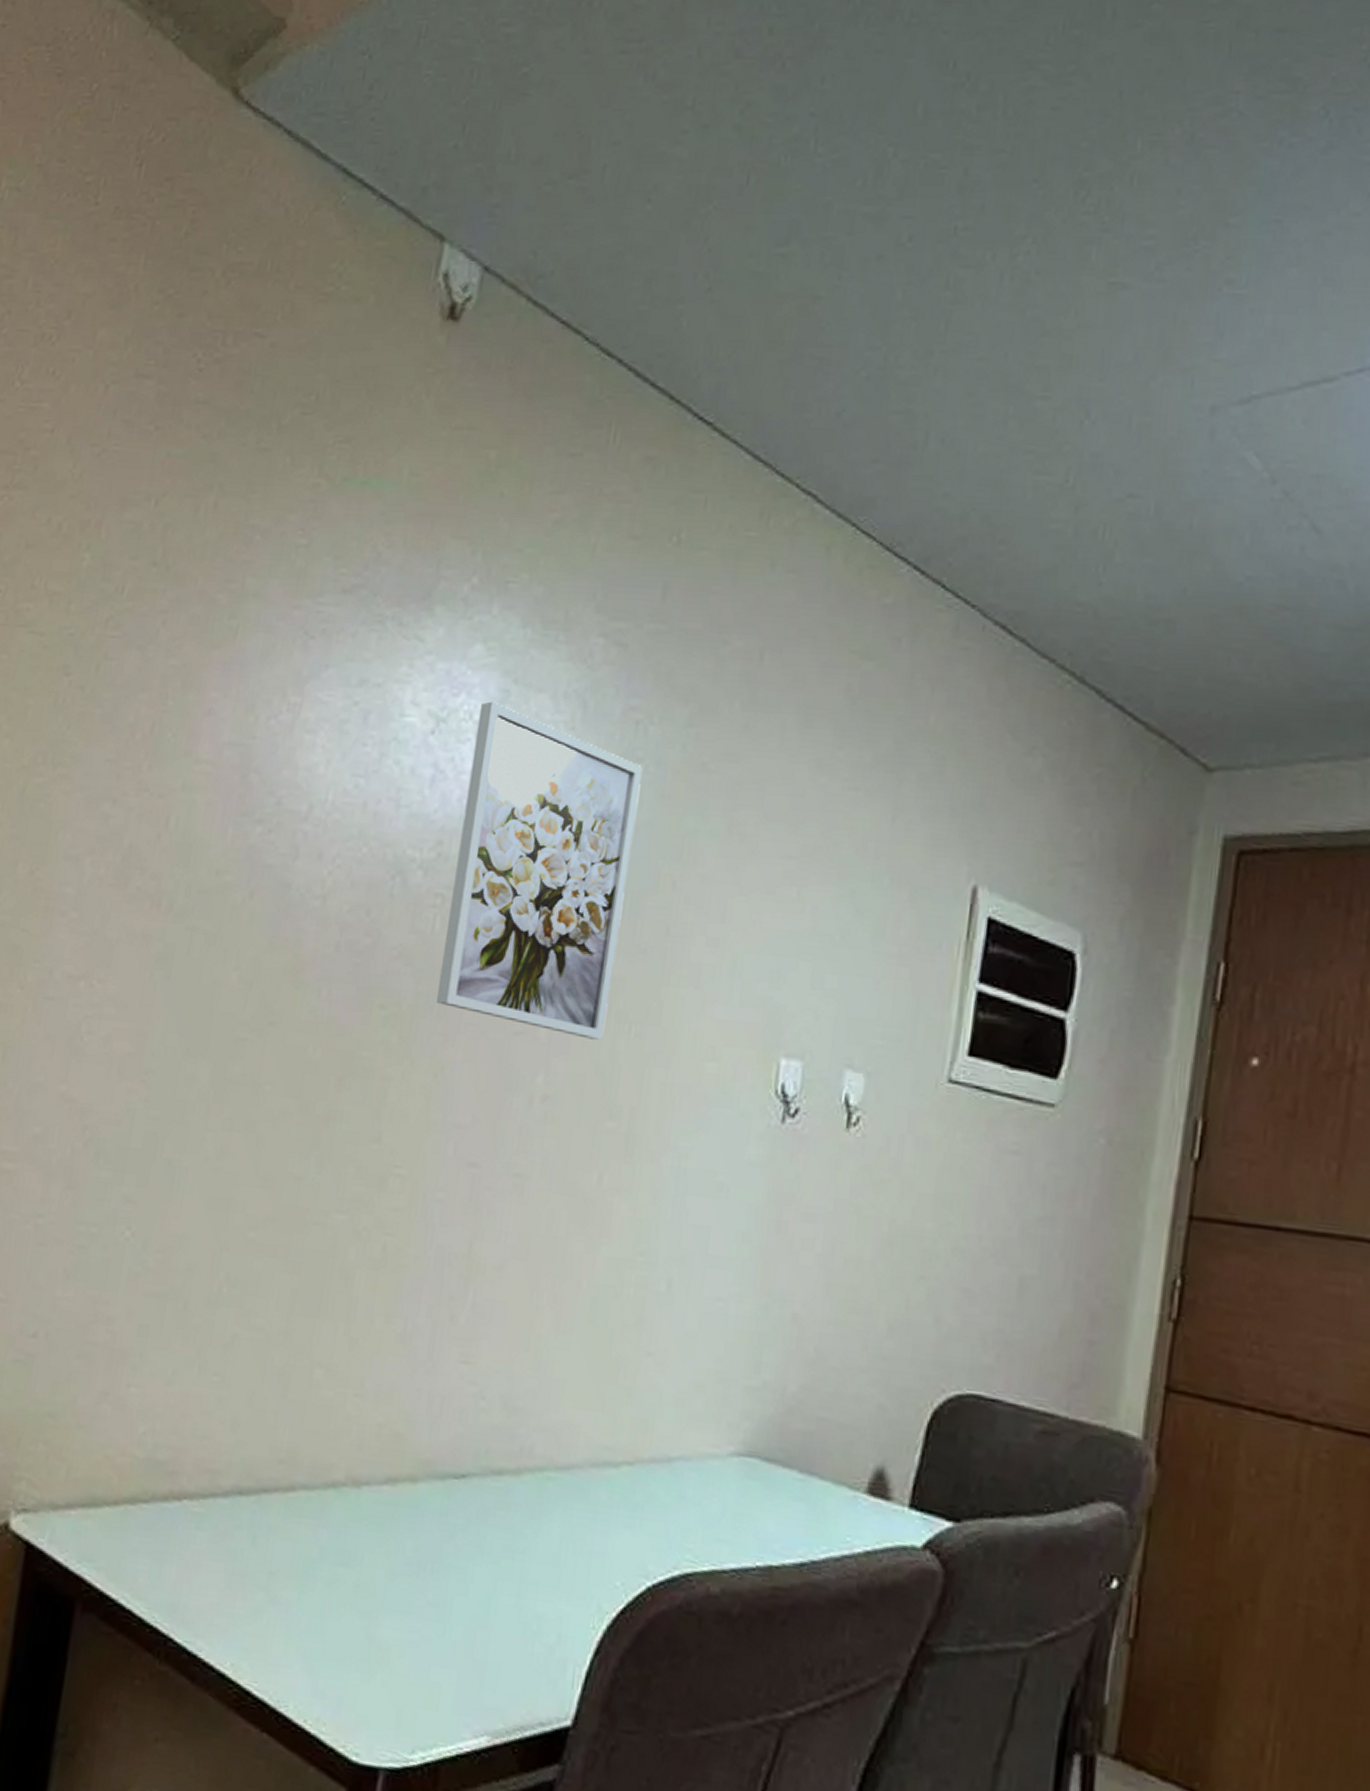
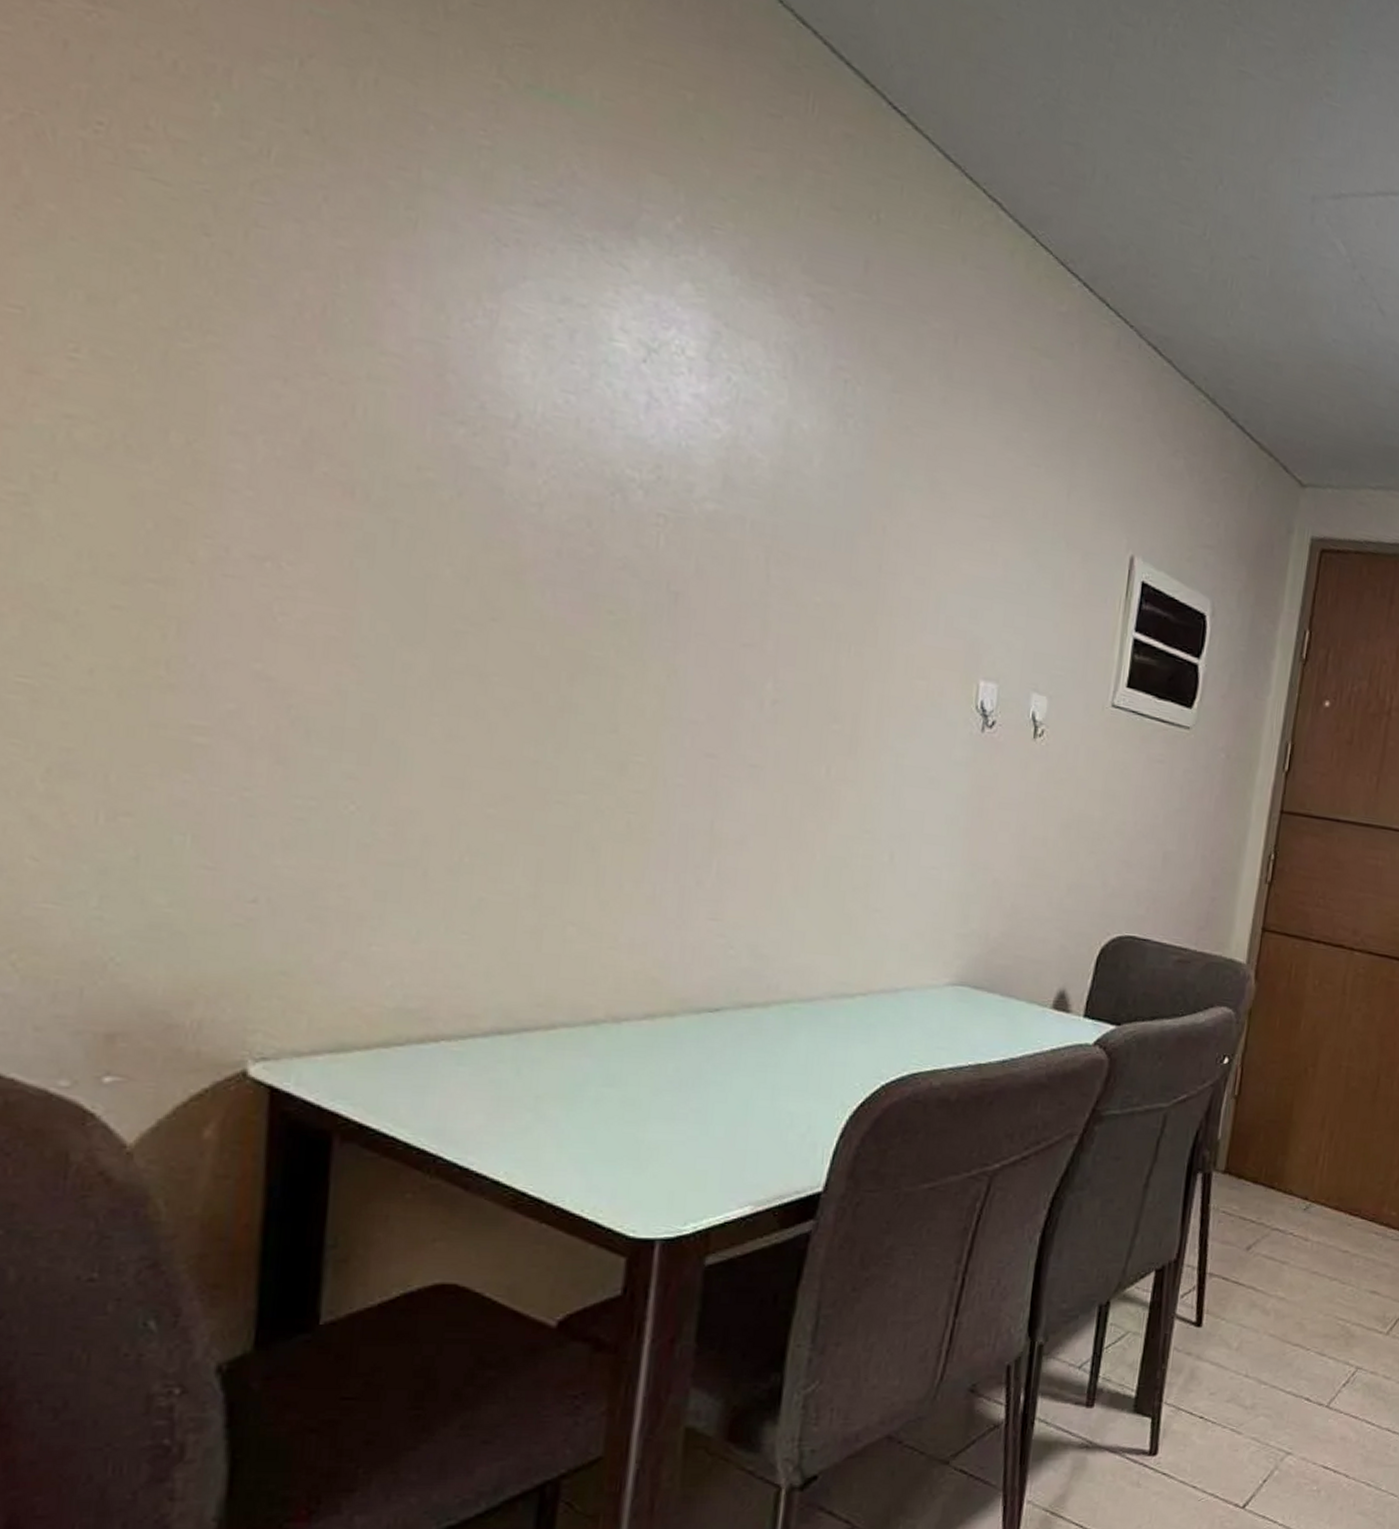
wall art: present [436,701,643,1040] -> none [664,339,853,656]

